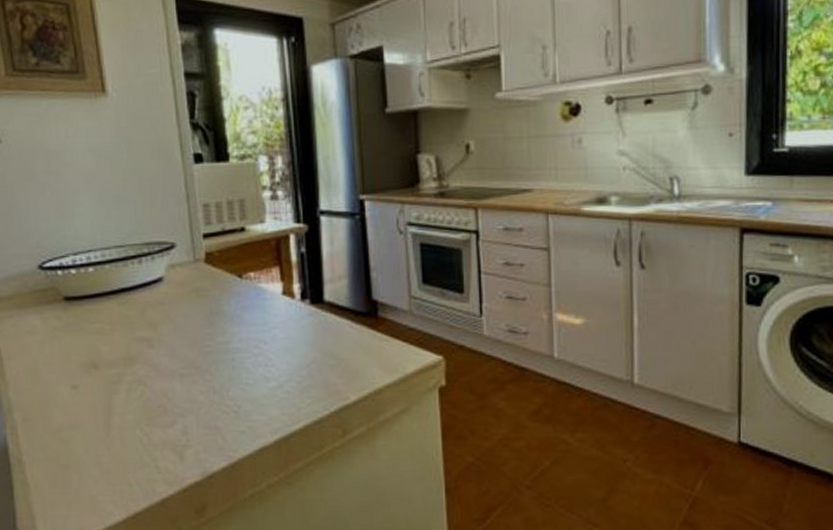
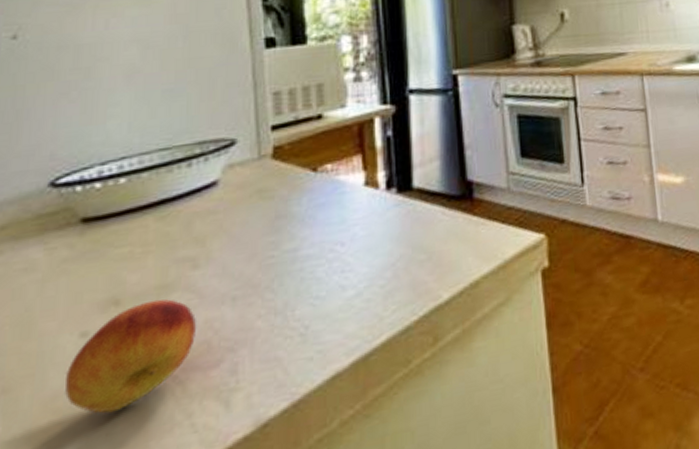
fruit: none [66,368,155,448] -> present [65,299,196,414]

